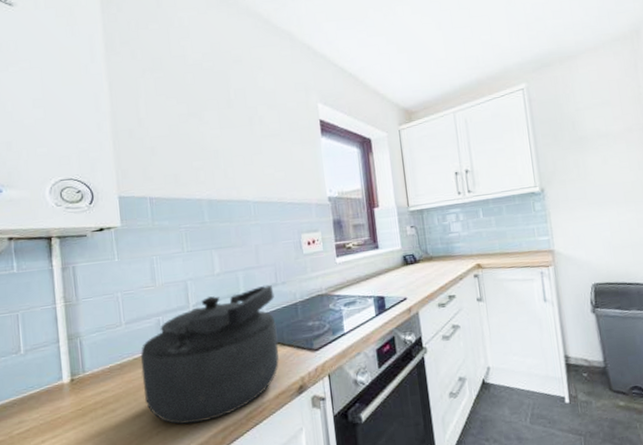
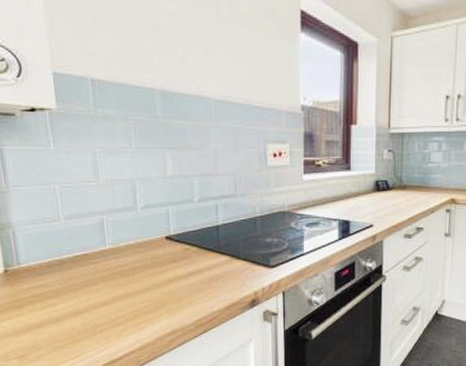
kettle: present [140,285,279,425] -> none [82,196,233,325]

